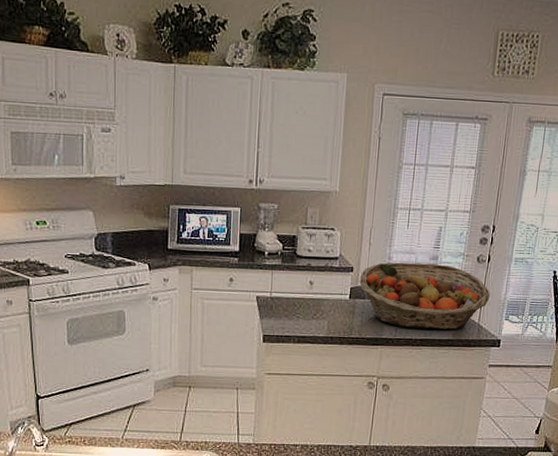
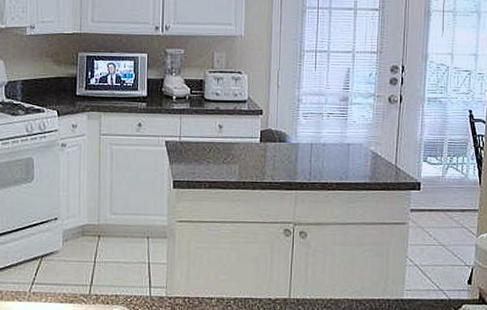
fruit basket: present [359,262,490,330] -> none [269,104,405,173]

